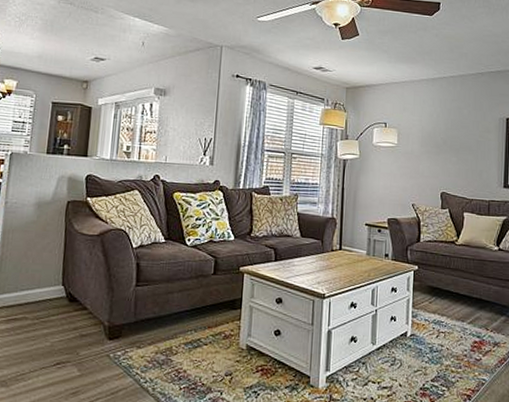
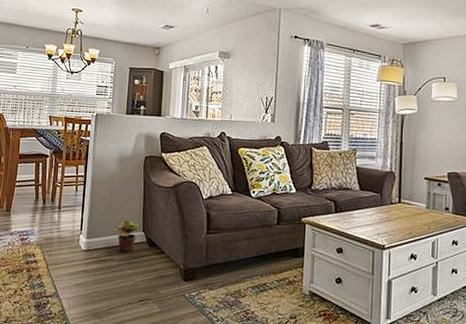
potted plant: none [28,273,57,310] -> present [114,220,138,252]

